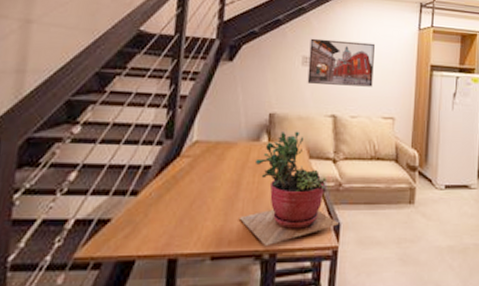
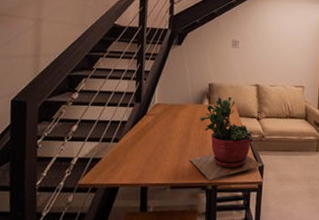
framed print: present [307,38,375,87] -> none [236,26,288,63]

